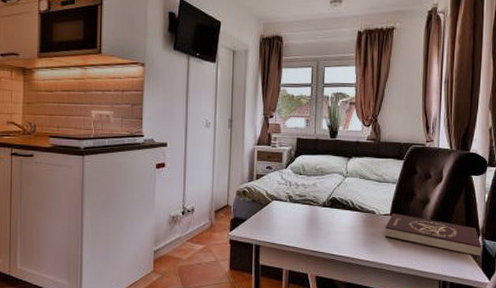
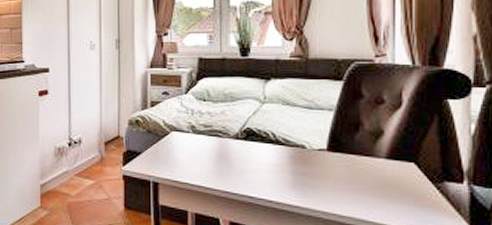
book: present [385,213,482,257] -> none [320,148,469,209]

